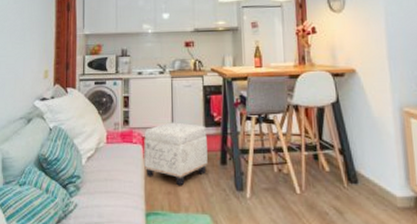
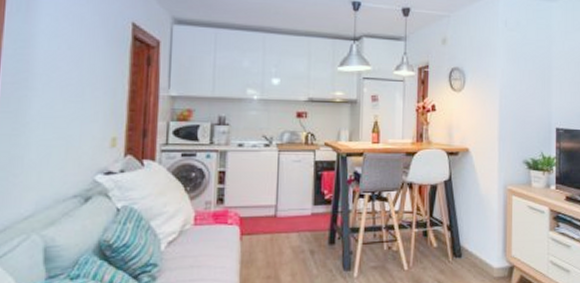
ottoman: present [144,122,208,186] -> none [240,200,315,269]

